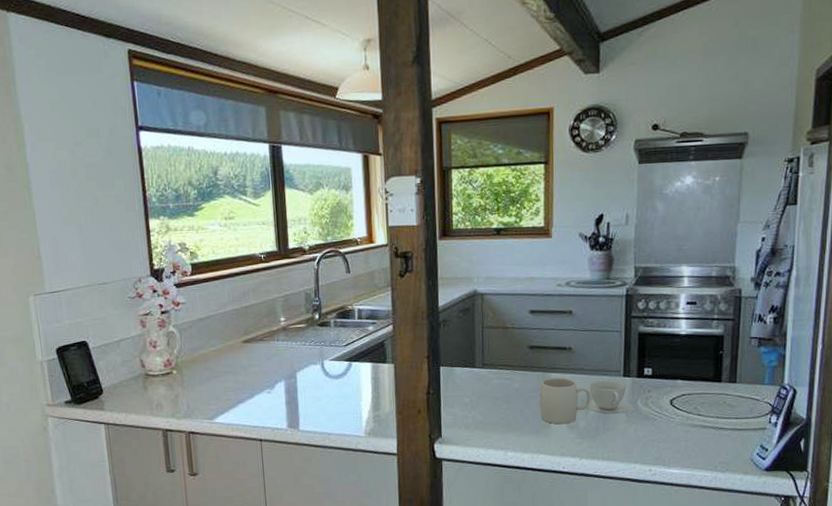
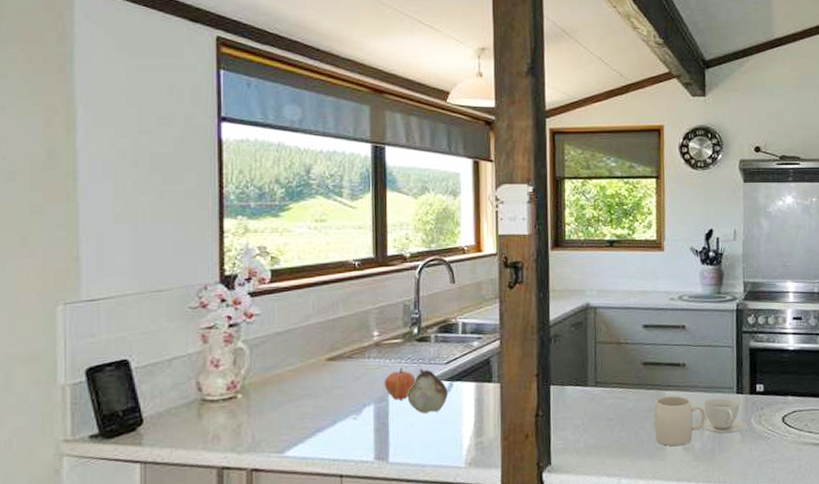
fruit: none [292,349,319,378] -> present [384,367,416,401]
fruit: none [312,350,348,389] -> present [407,369,448,413]

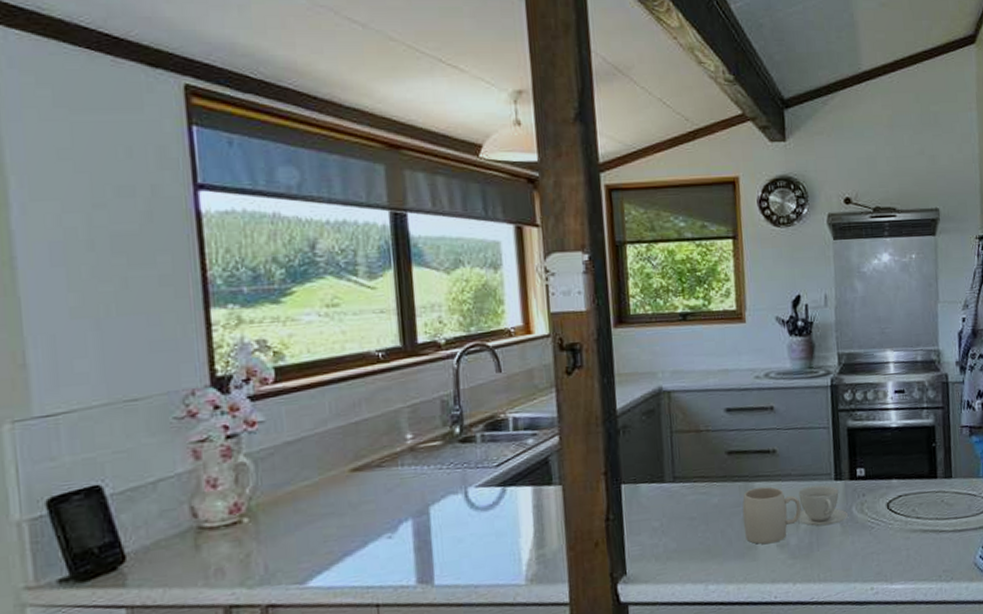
fruit: present [384,367,416,401] -> none [422,474,461,514]
fruit: present [407,369,448,413] -> none [451,474,501,526]

